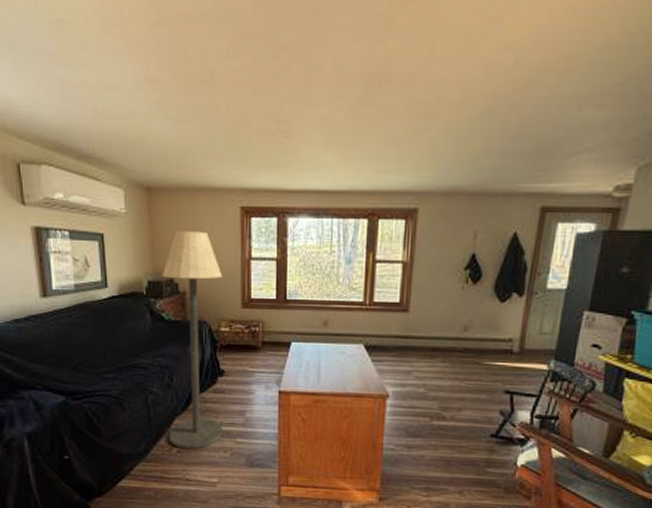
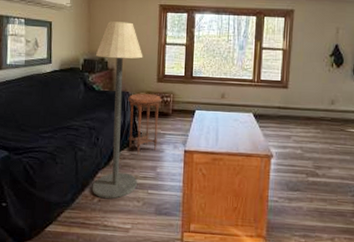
side table: none [206,322,248,397] -> present [128,93,161,154]

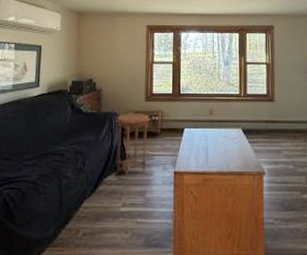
floor lamp: present [92,21,143,199] -> none [76,43,131,232]

